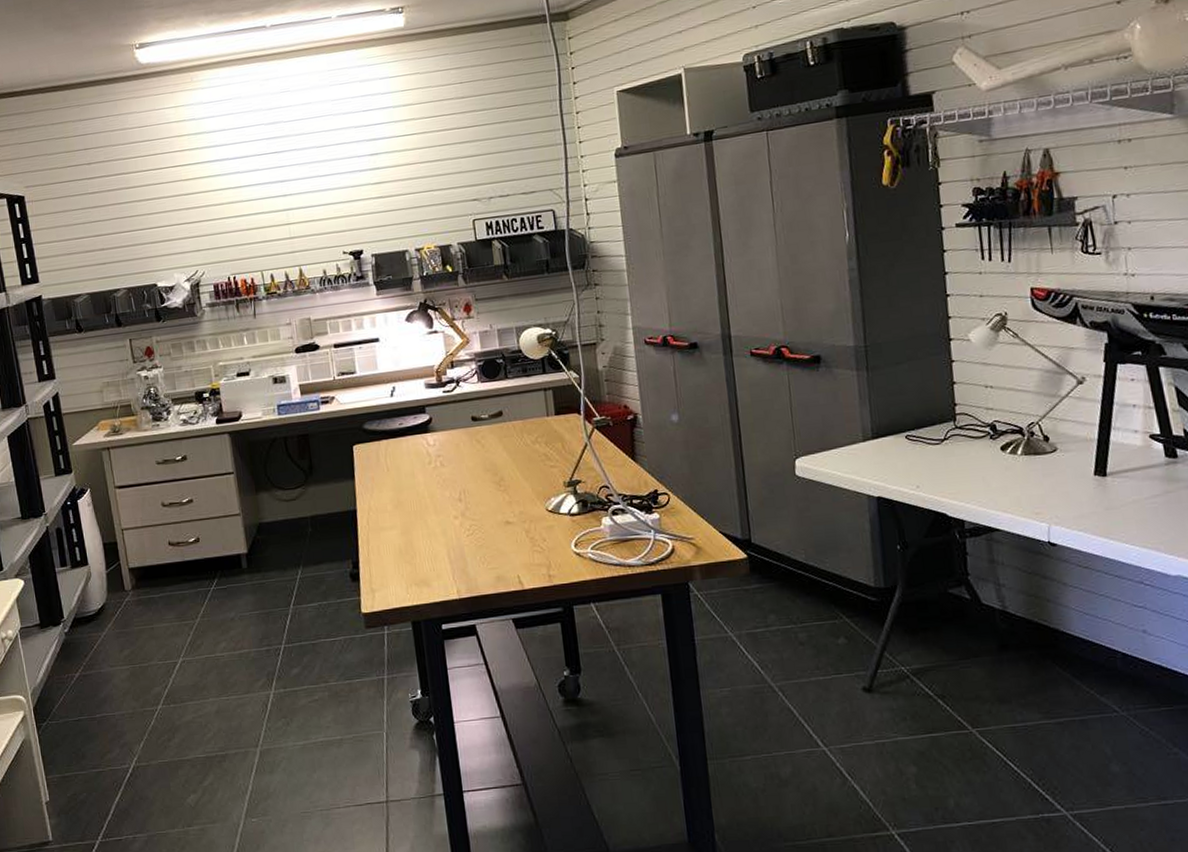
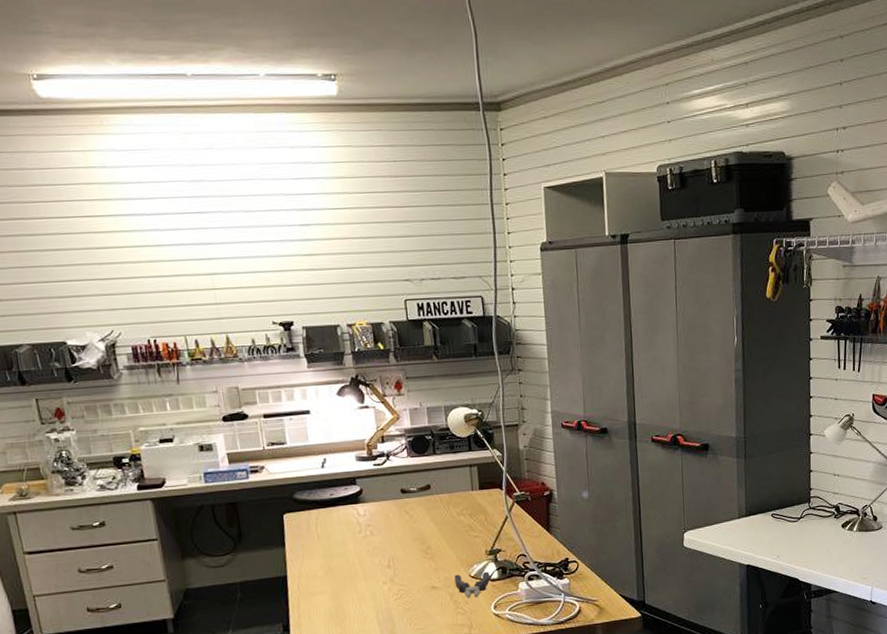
pliers: none [530,505,569,535] -> present [454,571,490,598]

